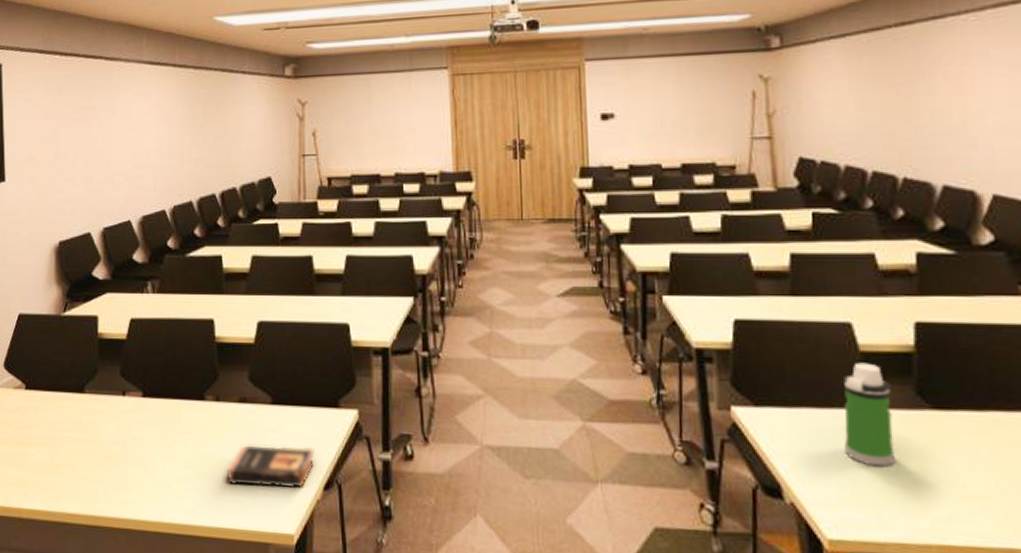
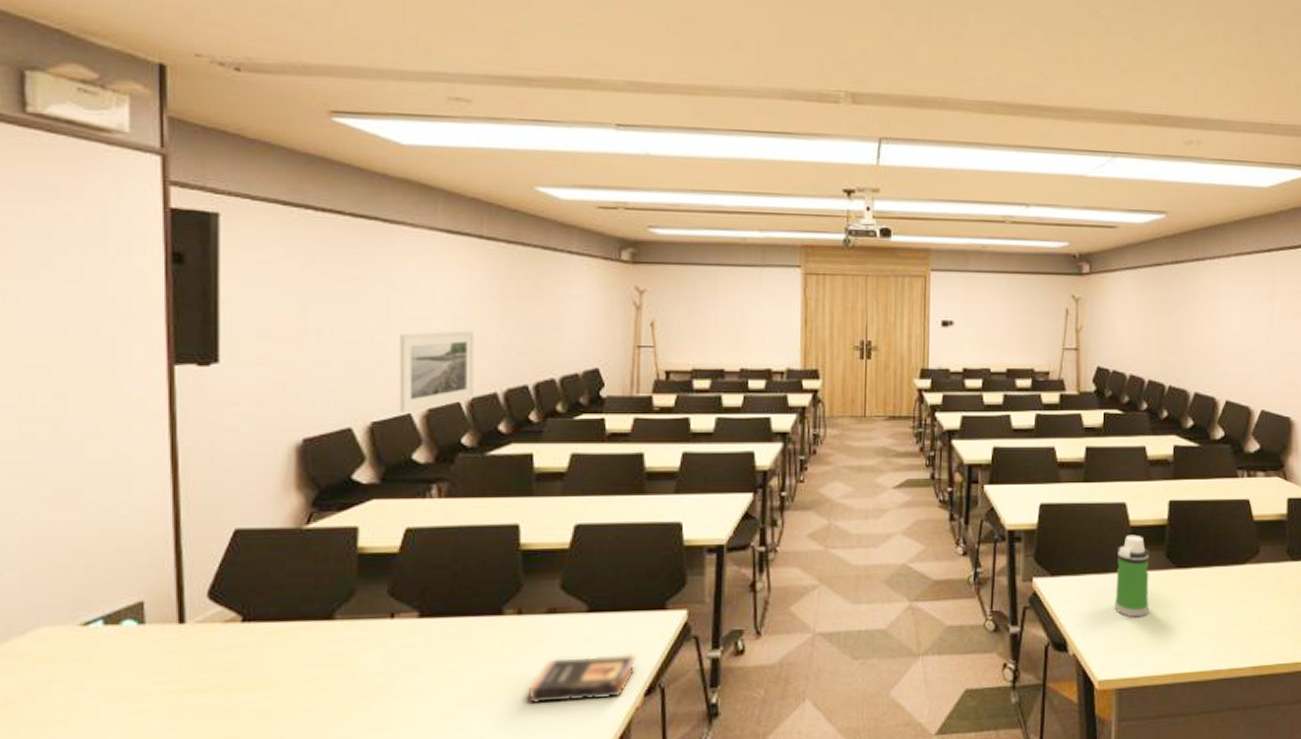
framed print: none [120,147,175,220] -> present [399,330,474,413]

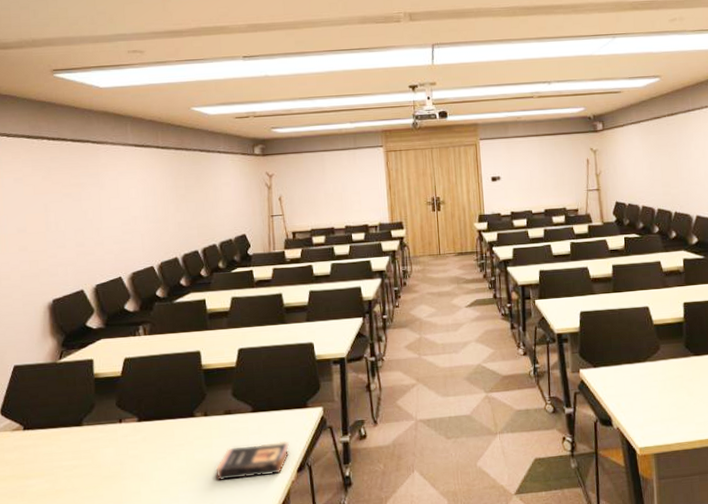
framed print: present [399,330,474,413] -> none [109,214,162,277]
water bottle: present [1114,535,1150,618] -> none [645,331,676,397]

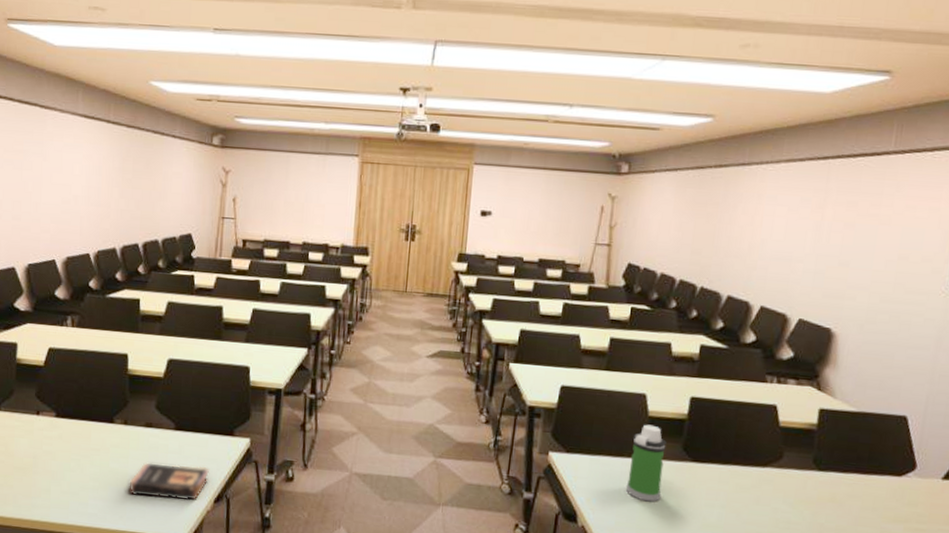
water bottle: none [645,331,676,397] -> present [625,424,667,502]

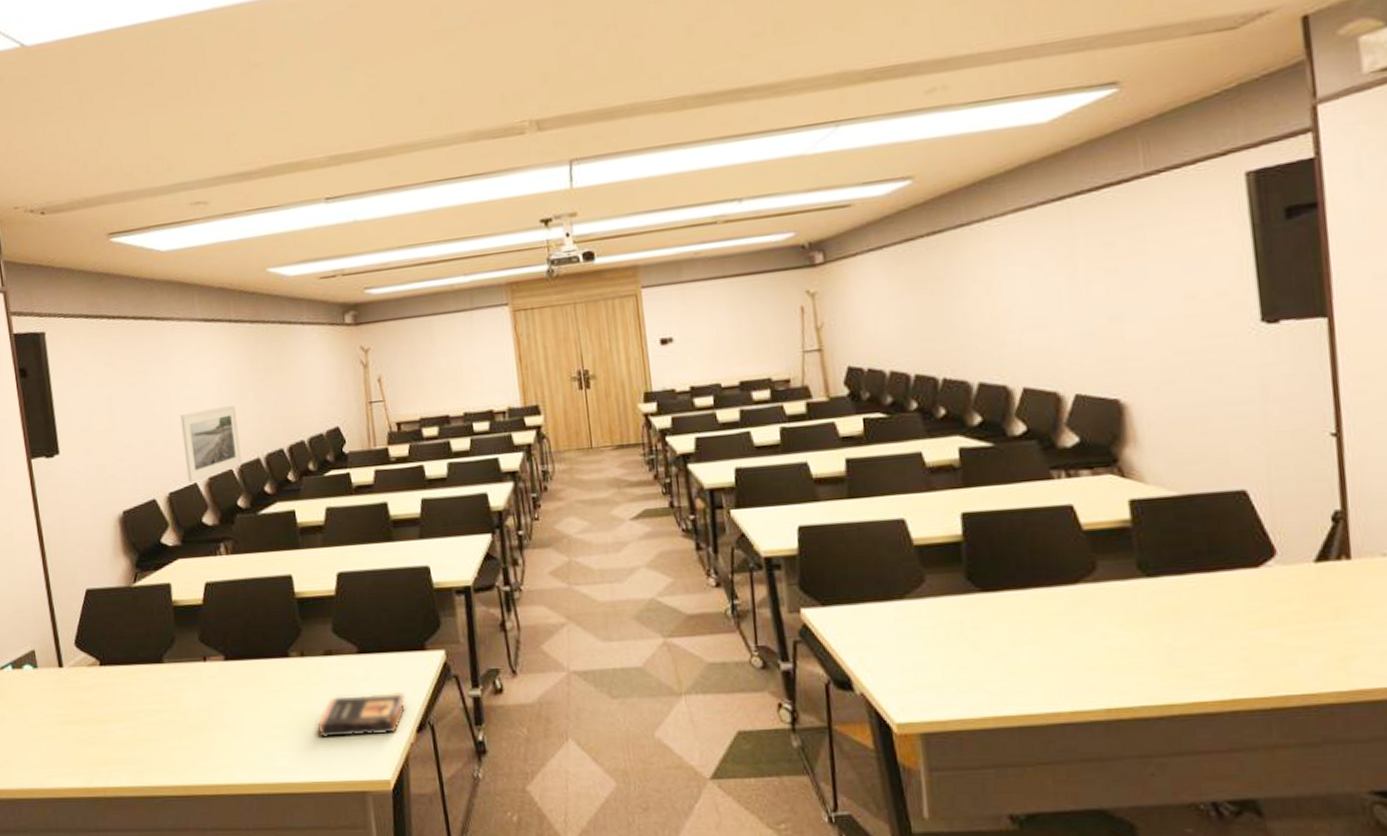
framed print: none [47,196,101,259] -> present [180,405,242,483]
water bottle: present [625,424,667,502] -> none [901,555,953,651]

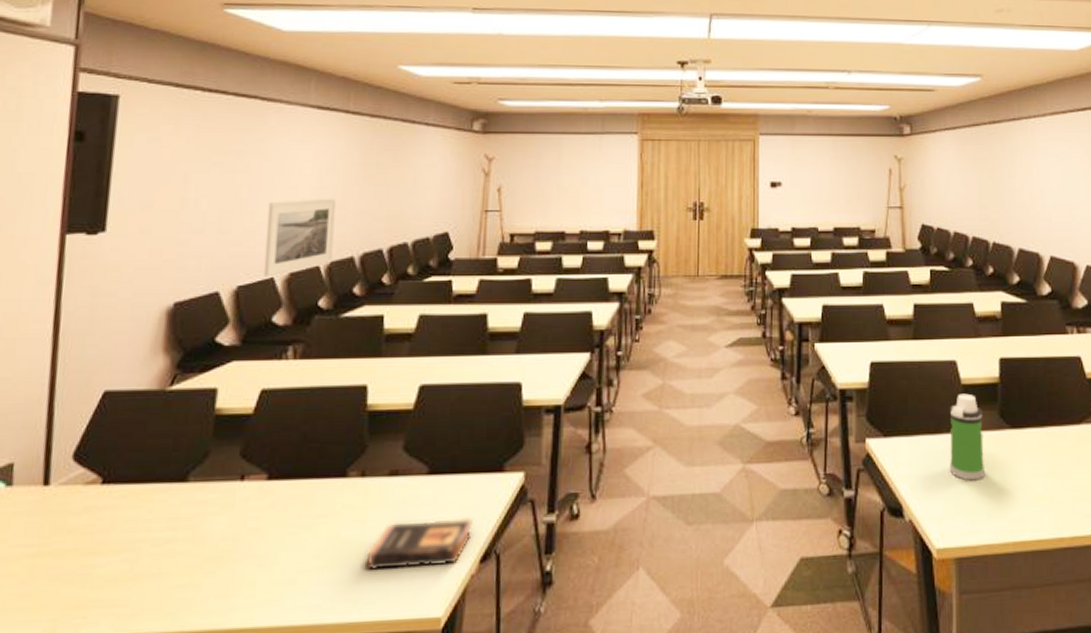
water bottle: none [901,555,953,651] -> present [949,393,986,481]

